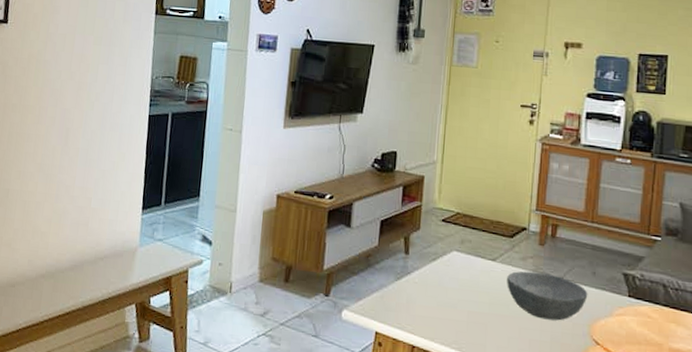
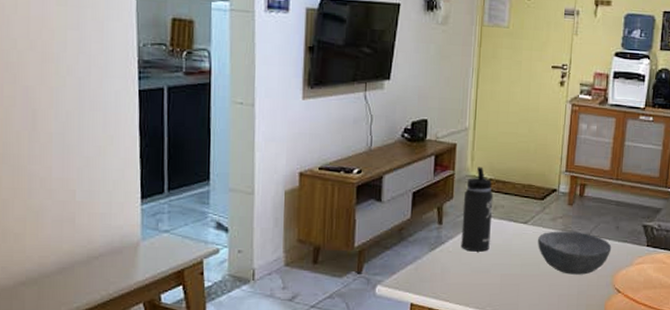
thermos bottle: none [427,199,461,286] -> present [461,166,494,252]

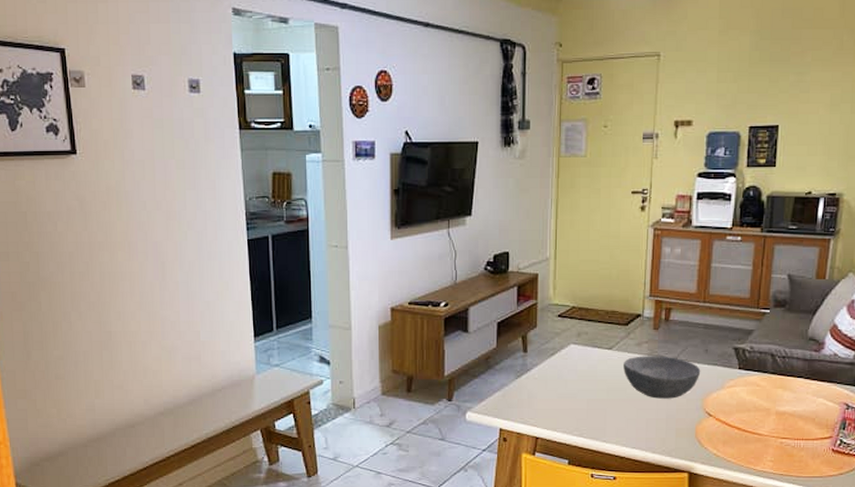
thermos bottle: present [461,166,494,252] -> none [546,295,577,378]

